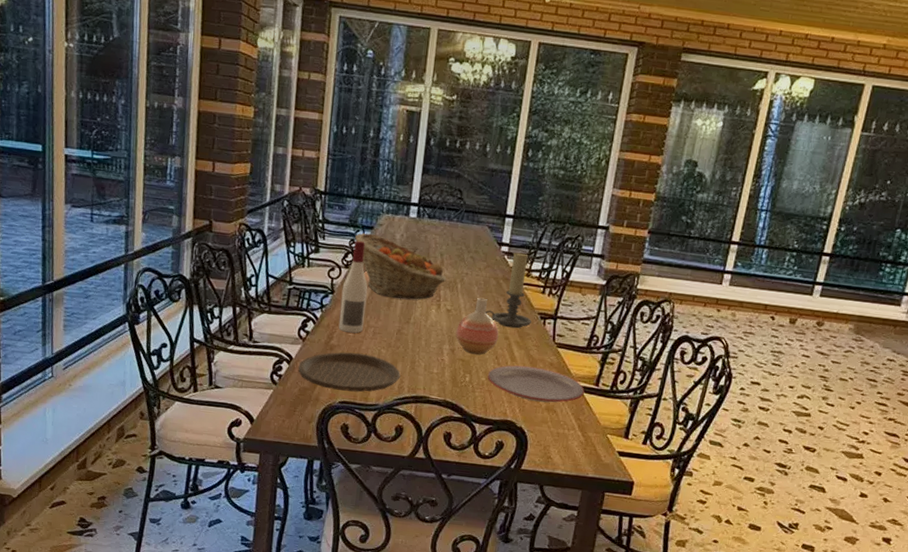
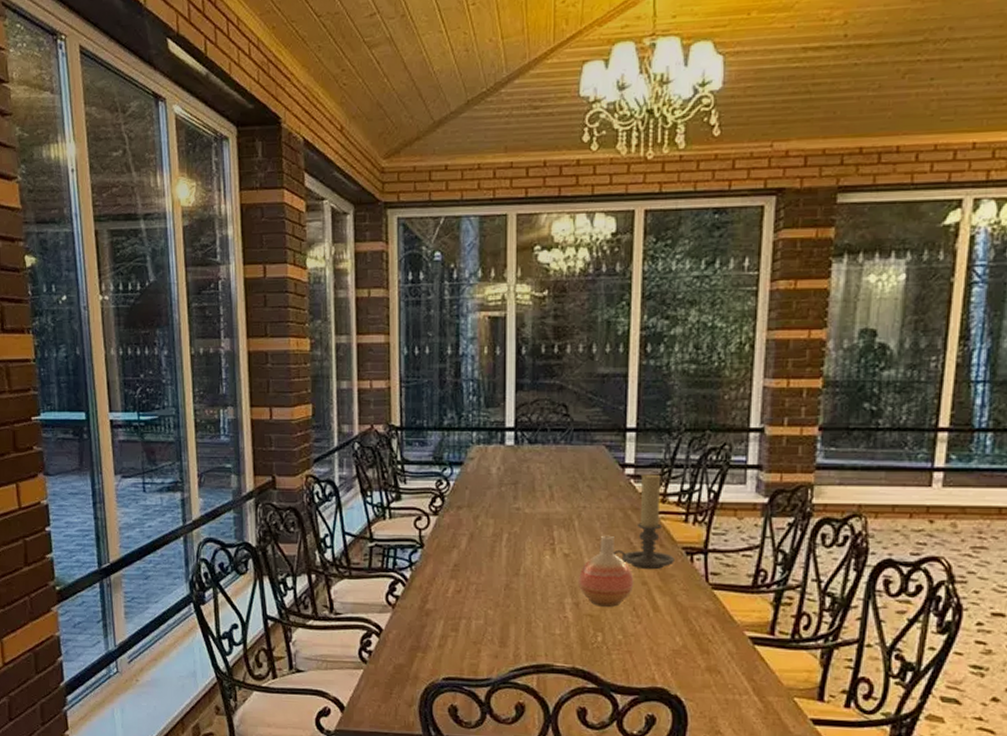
plate: present [298,352,401,392] -> none [390,616,515,665]
wine bottle: present [338,241,368,334] -> none [433,481,464,593]
fruit basket: present [355,232,447,300] -> none [442,470,560,546]
plate: present [487,365,585,403] -> none [624,616,756,661]

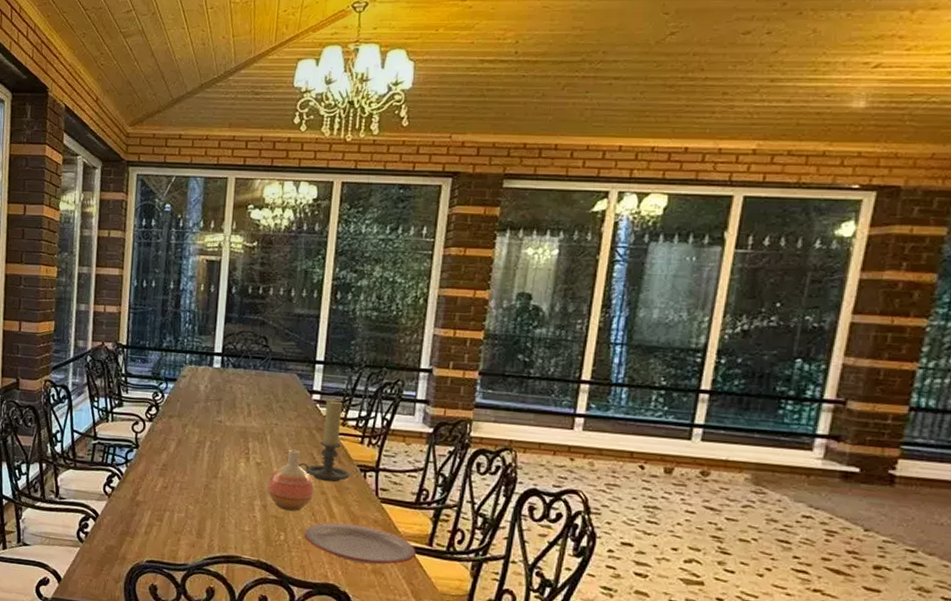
plate: none [624,616,756,661] -> present [303,522,416,565]

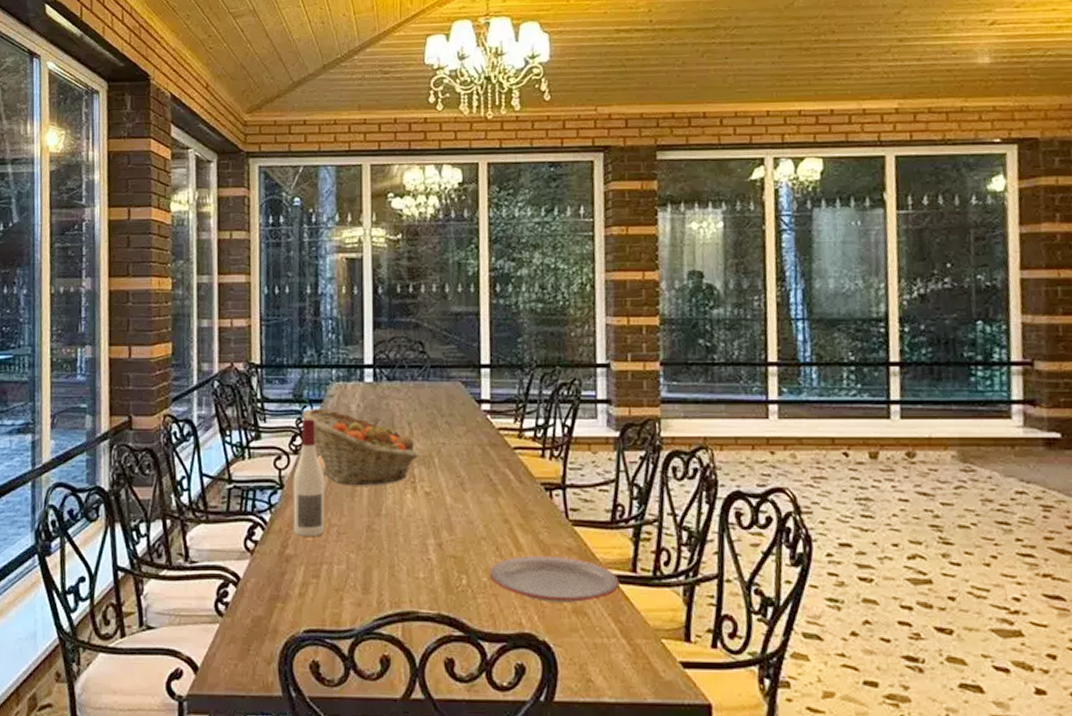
wine bottle: none [143,393,173,489] -> present [293,419,325,537]
fruit basket: none [158,385,255,453] -> present [302,408,420,485]
vase: present [267,449,315,511] -> none [441,472,496,547]
candle holder: present [298,400,350,482] -> none [473,408,534,507]

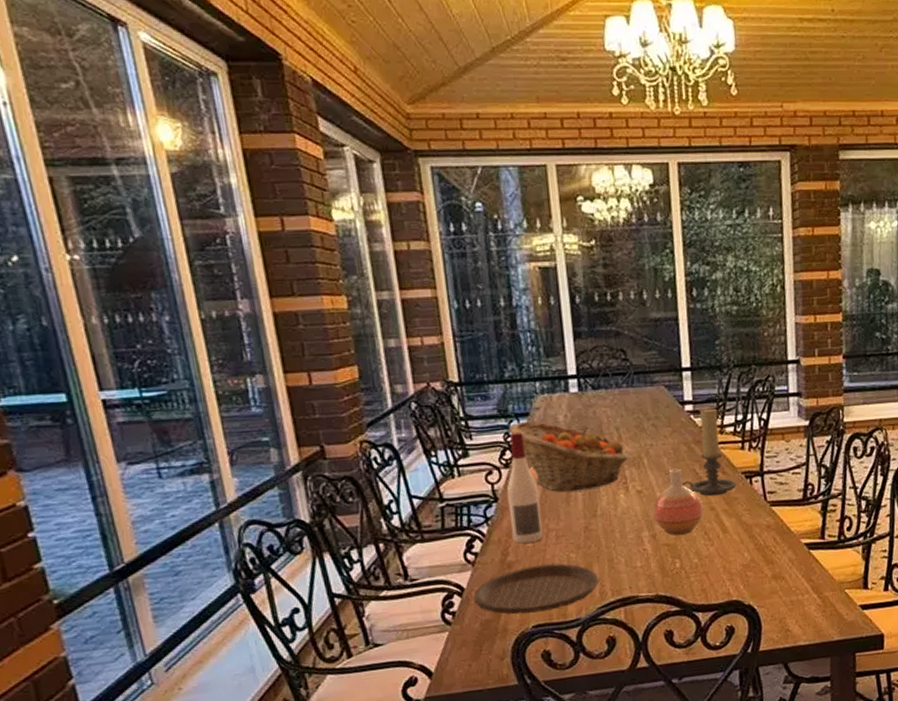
plate: none [248,562,378,615] -> present [473,563,599,615]
vase: none [441,472,496,547] -> present [653,468,704,535]
candle holder: none [473,408,534,507] -> present [681,407,736,496]
plate: present [489,555,620,602] -> none [699,533,811,573]

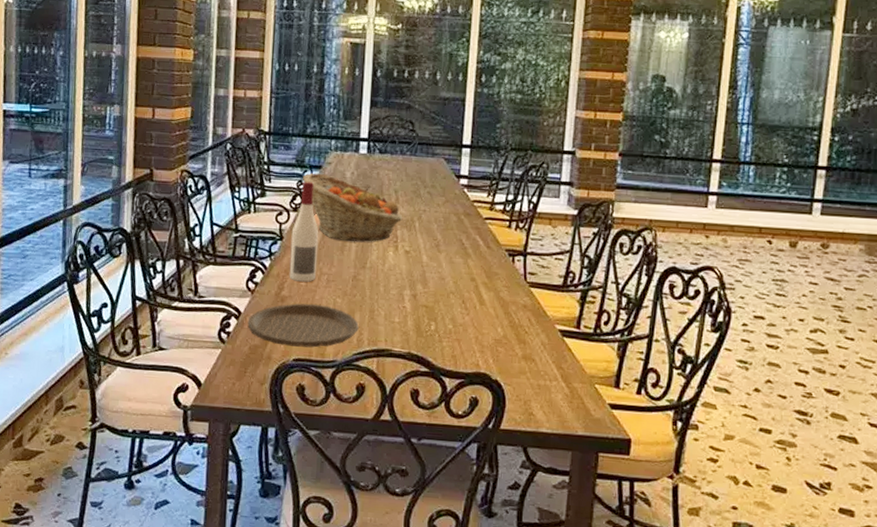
vase: present [653,468,704,535] -> none [417,236,464,299]
candle holder: present [681,407,736,496] -> none [447,184,499,268]

